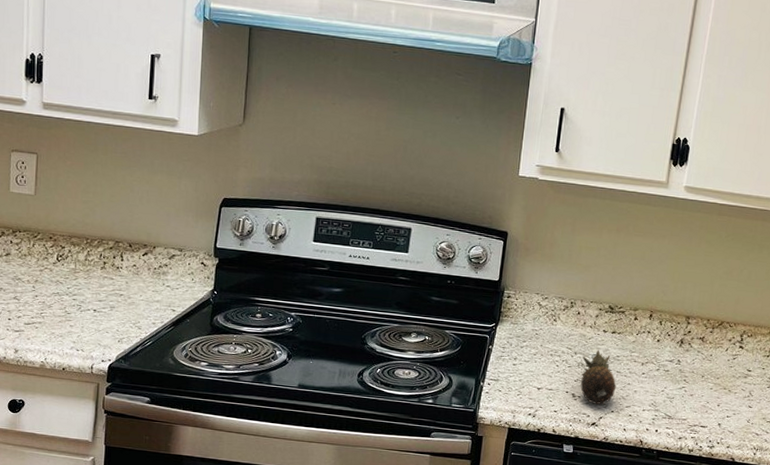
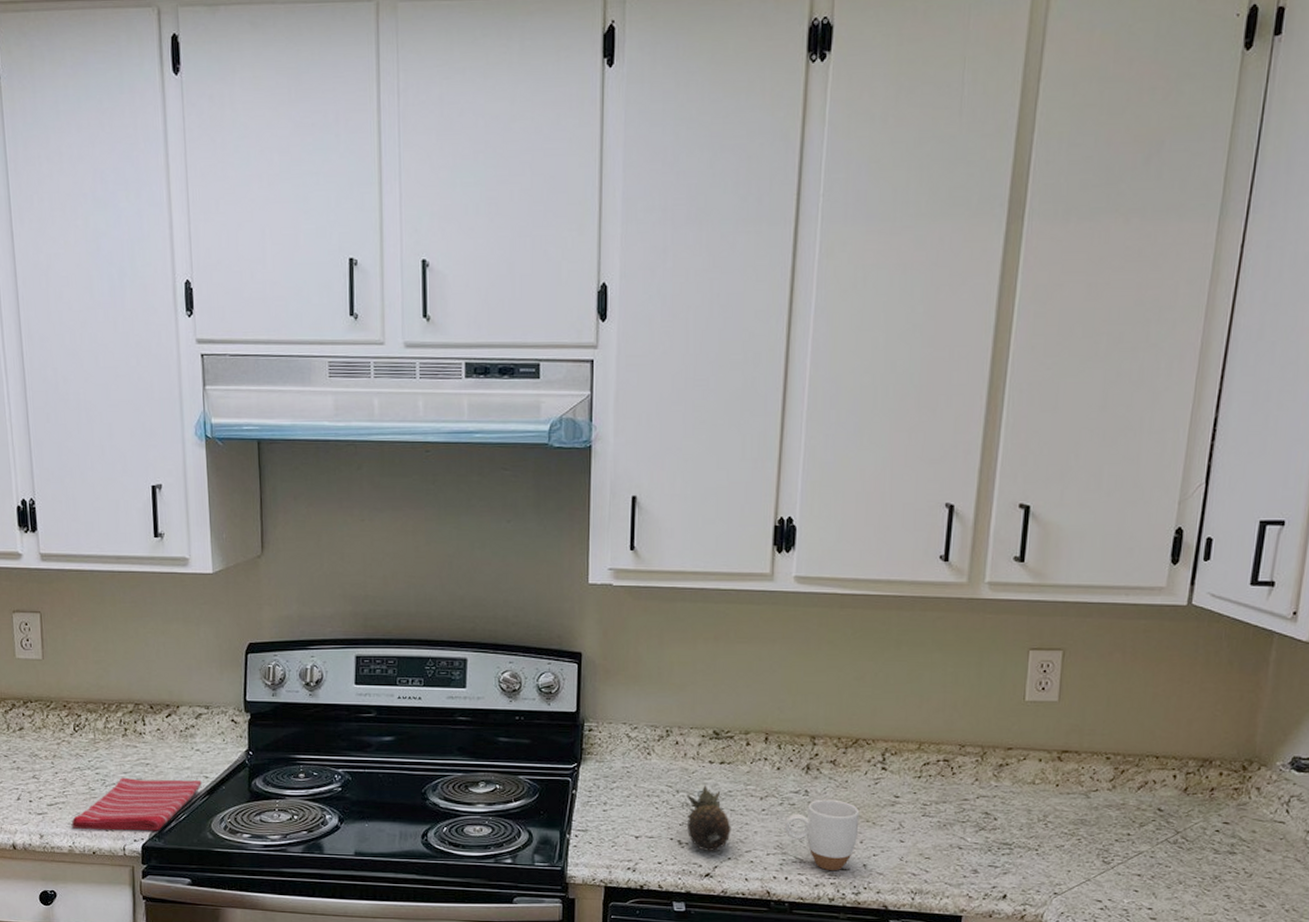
dish towel: none [45,304,169,354] -> present [71,777,202,831]
mug: none [658,368,719,428] -> present [784,799,860,871]

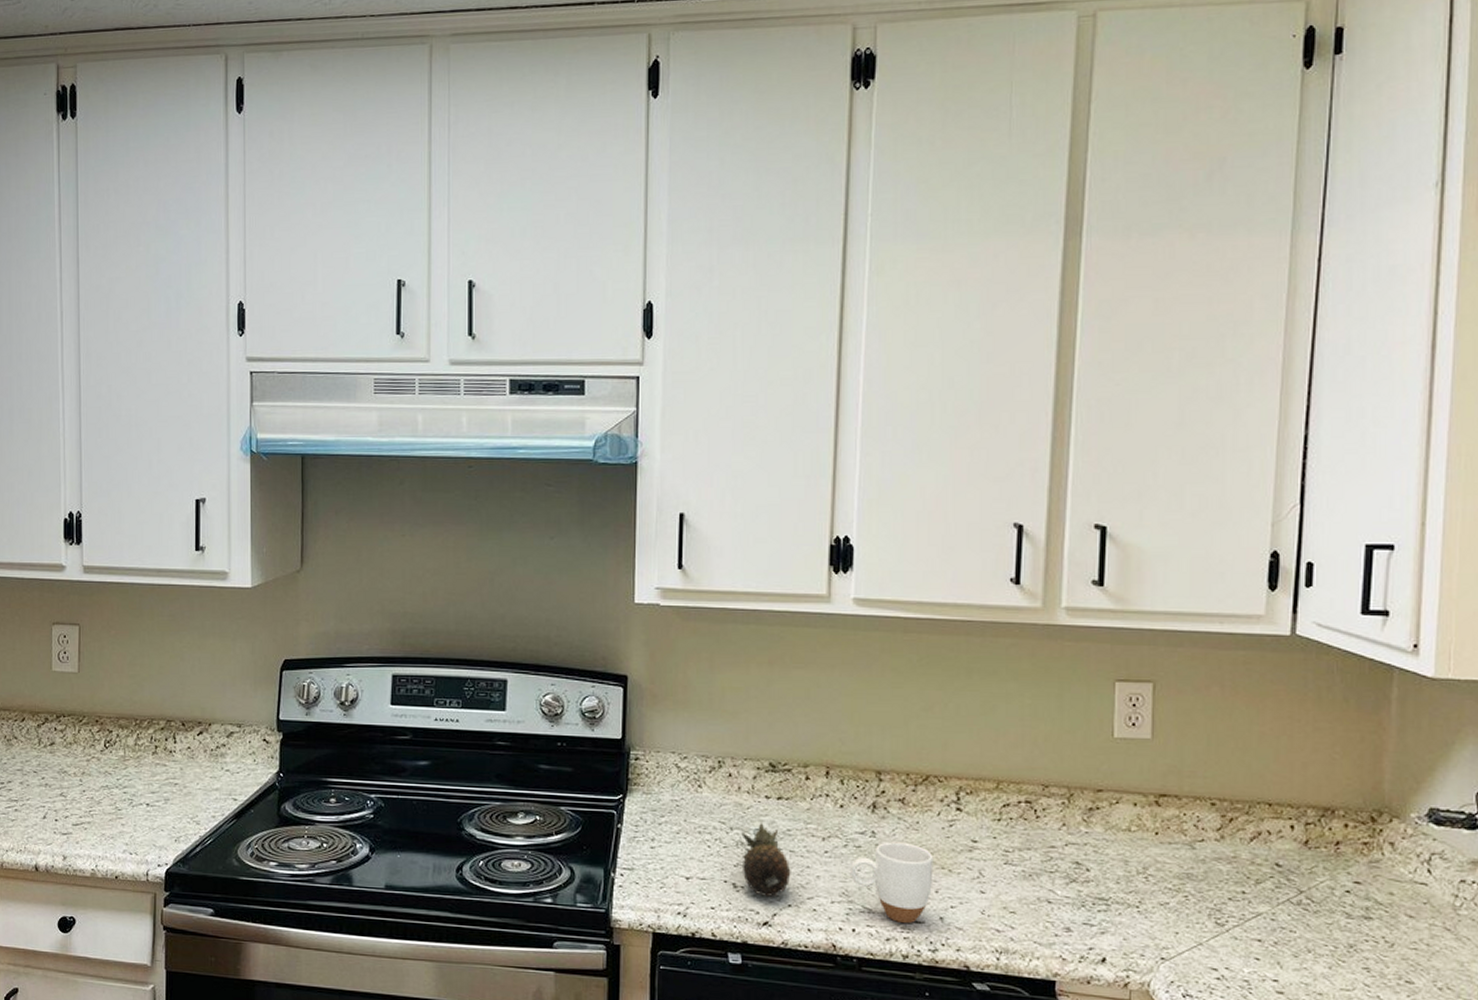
dish towel: present [71,777,202,831] -> none [95,797,230,856]

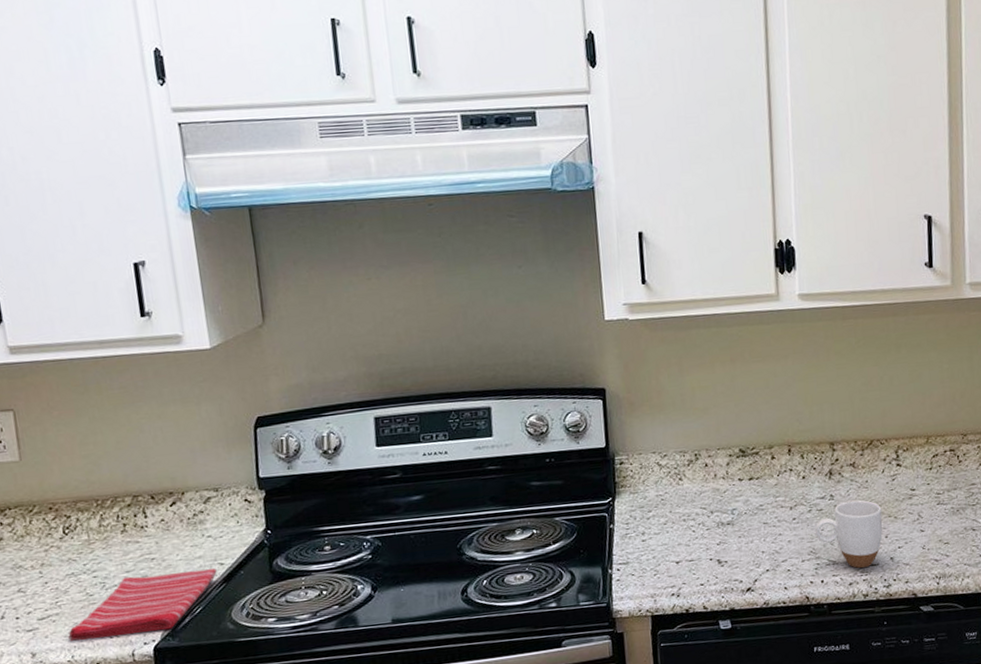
dish towel: none [95,797,230,856] -> present [68,568,217,641]
fruit: present [741,823,791,897] -> none [721,503,767,566]

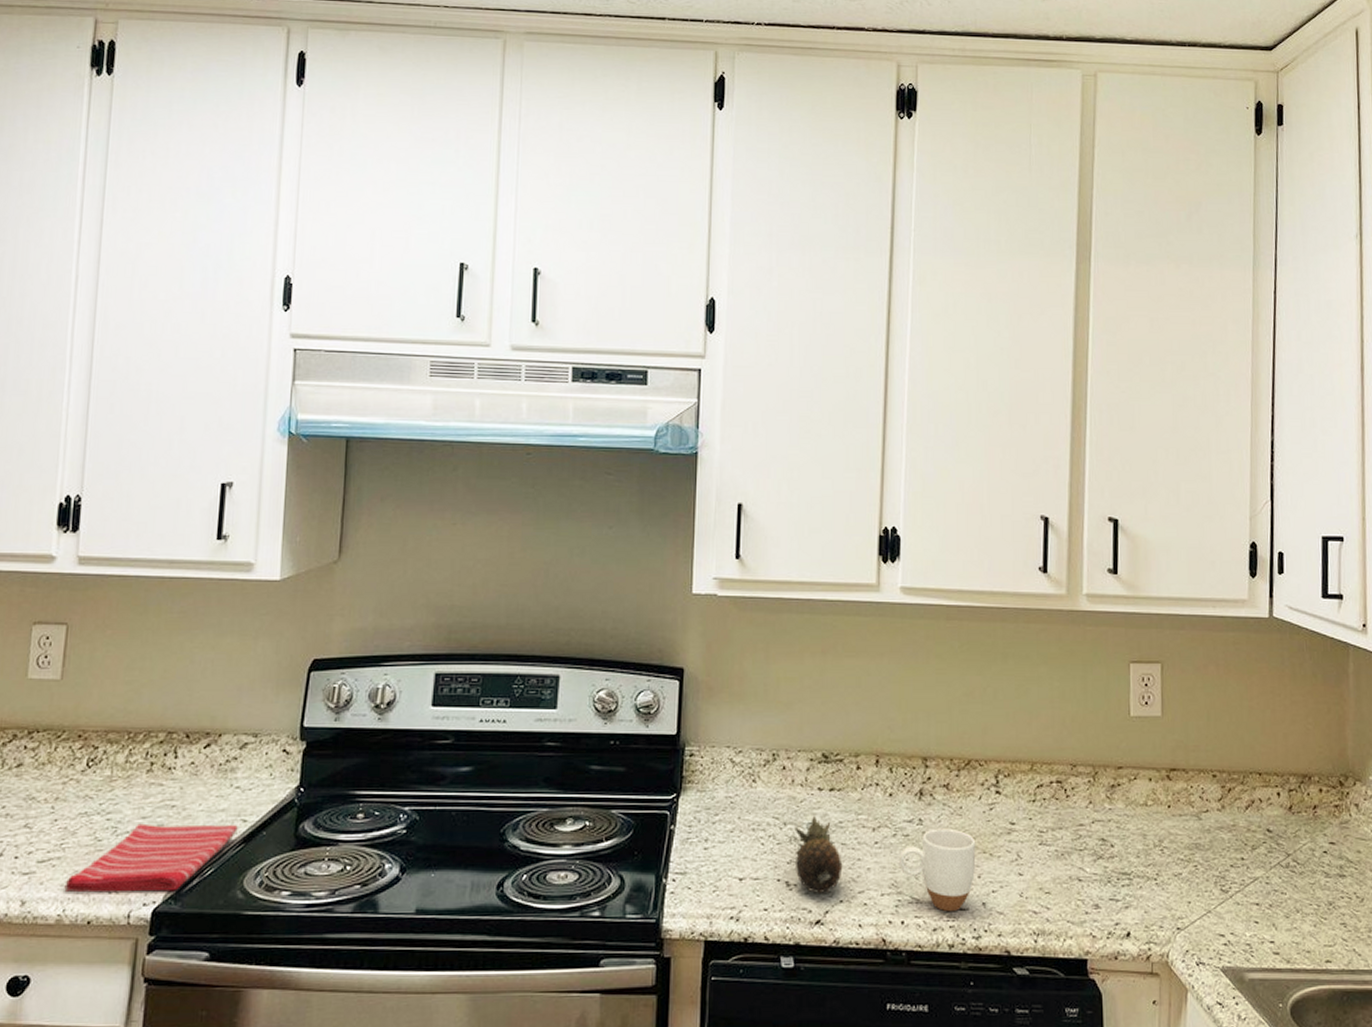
fruit: none [721,503,767,566] -> present [794,816,843,893]

